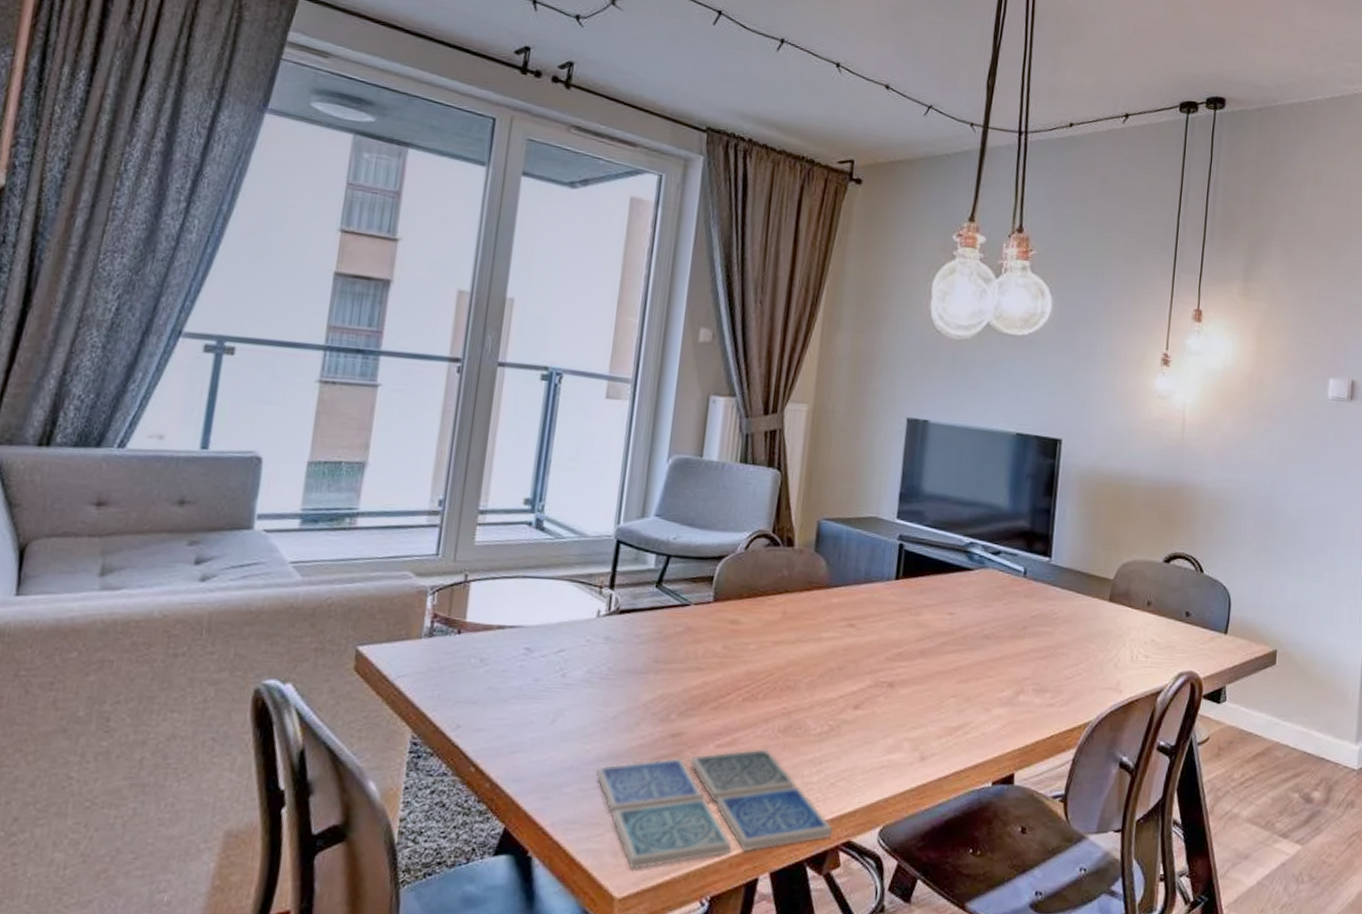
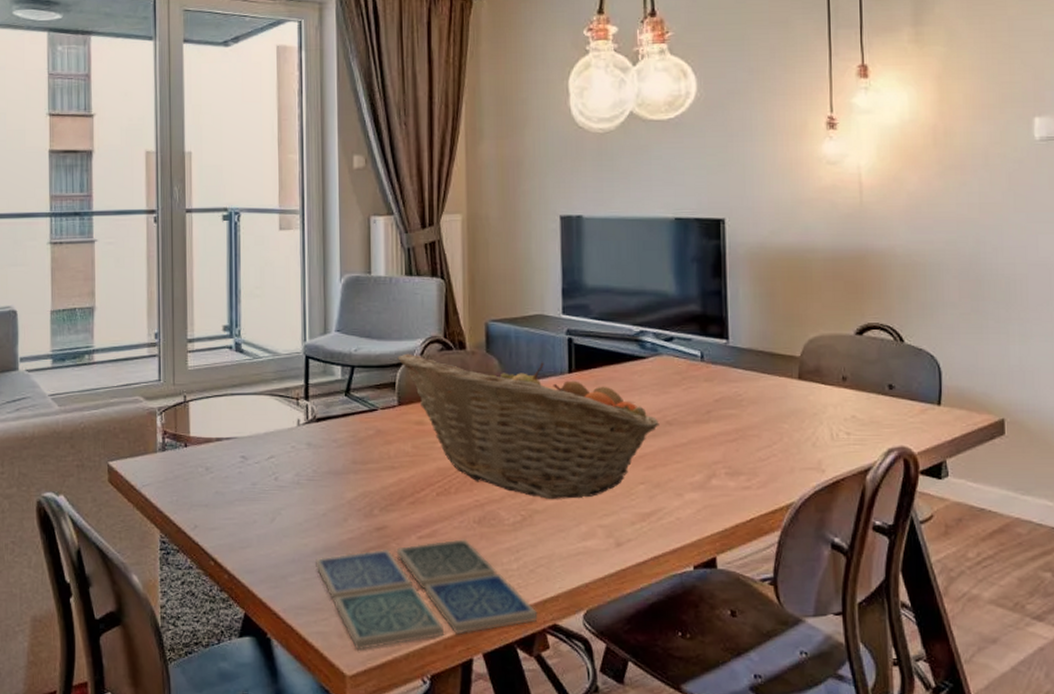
fruit basket: none [719,546,977,710] -> present [397,353,660,499]

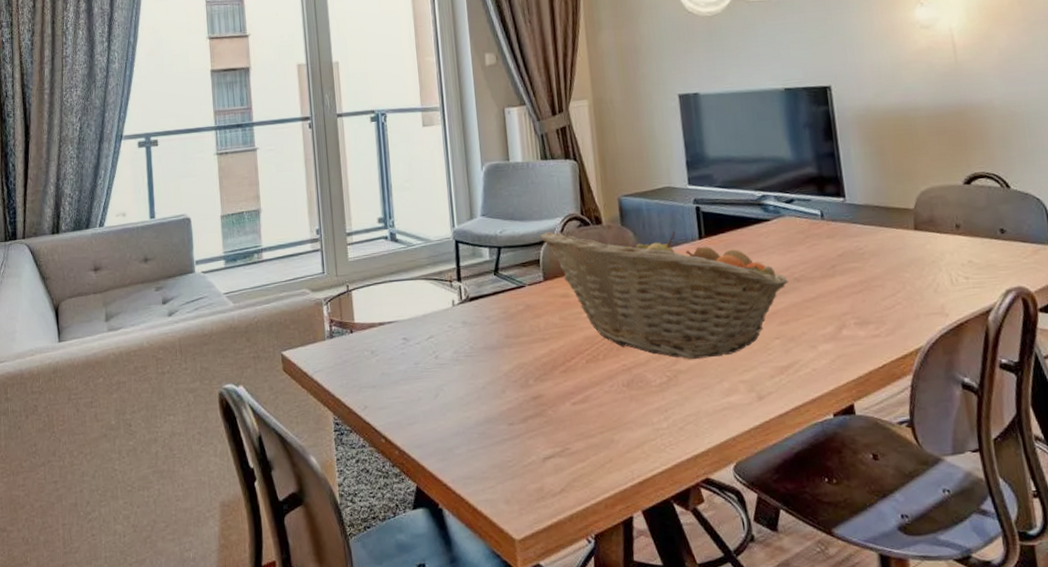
drink coaster: present [316,539,538,650] -> none [479,402,691,514]

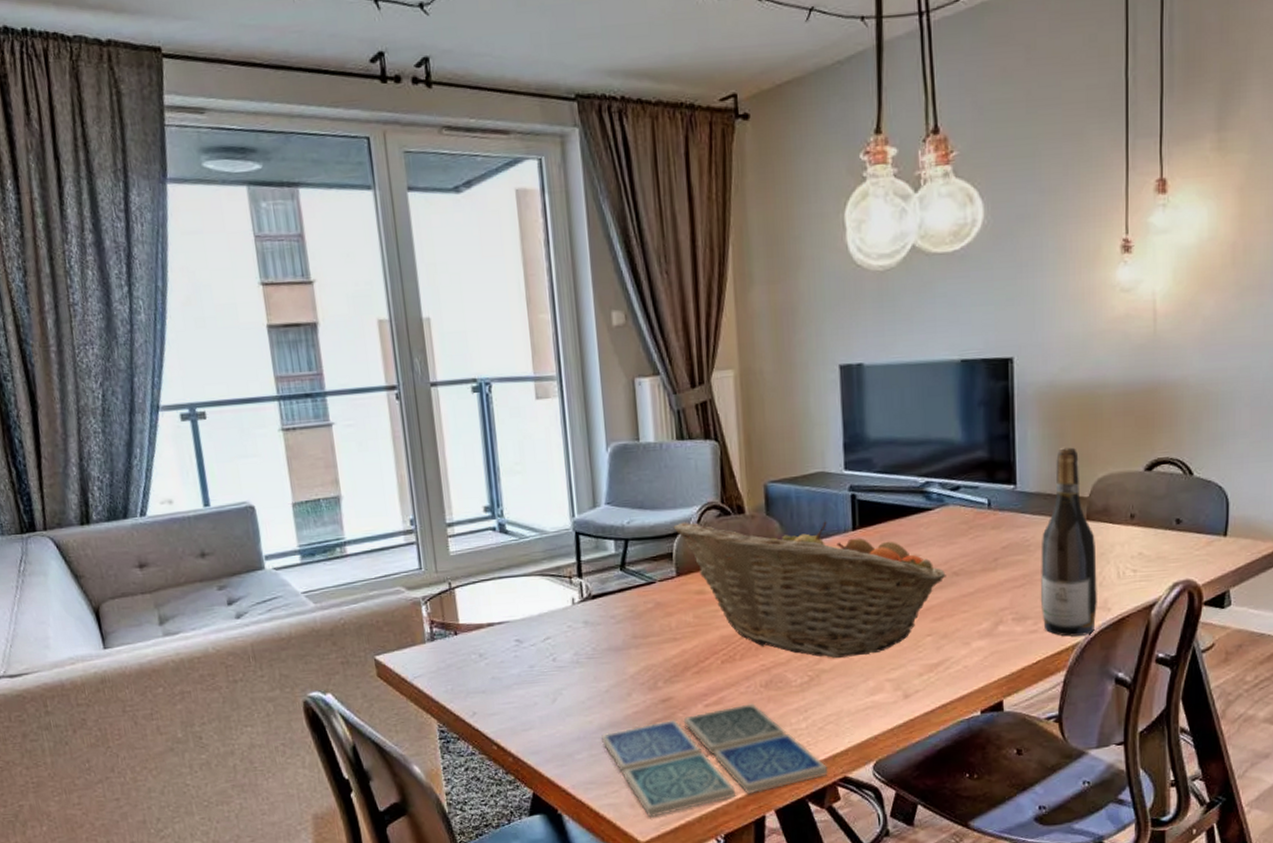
drink coaster: none [479,402,691,514] -> present [601,703,828,817]
wine bottle: none [874,163,935,341] -> present [1040,447,1097,637]

